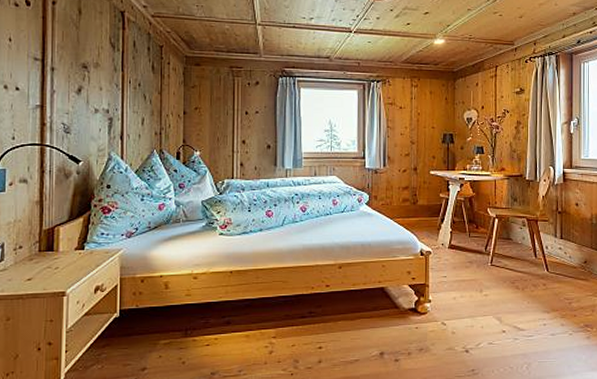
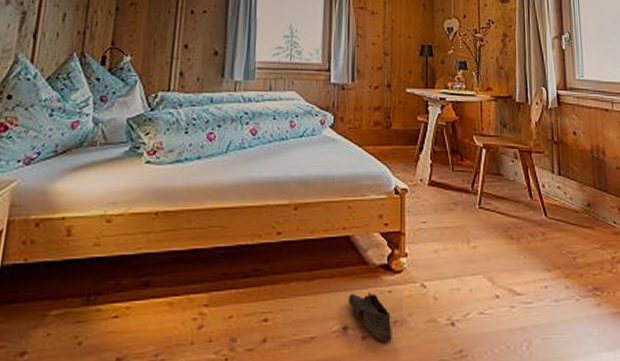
shoe: none [384,328,419,364] -> present [349,291,392,343]

